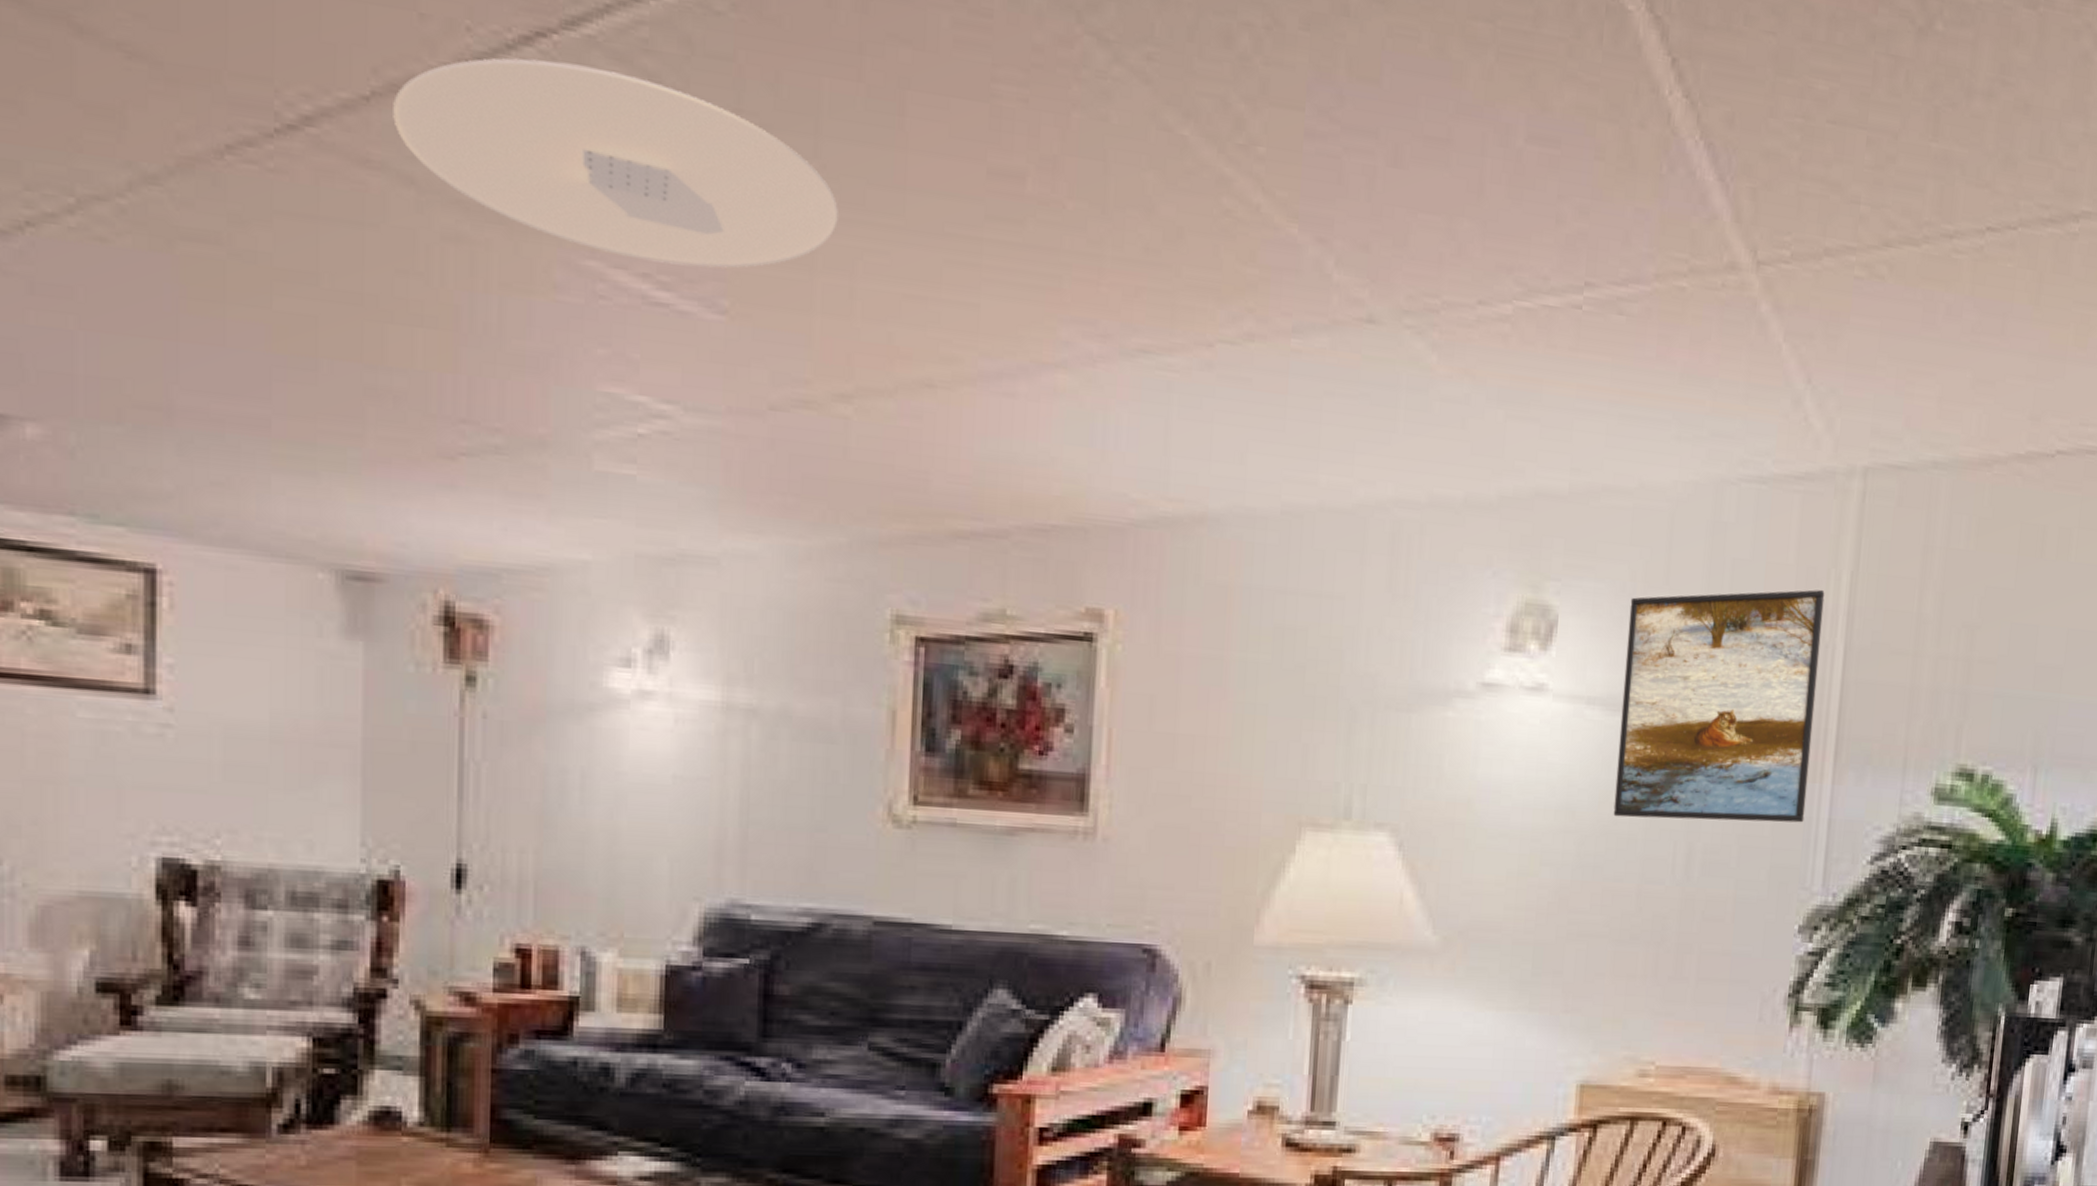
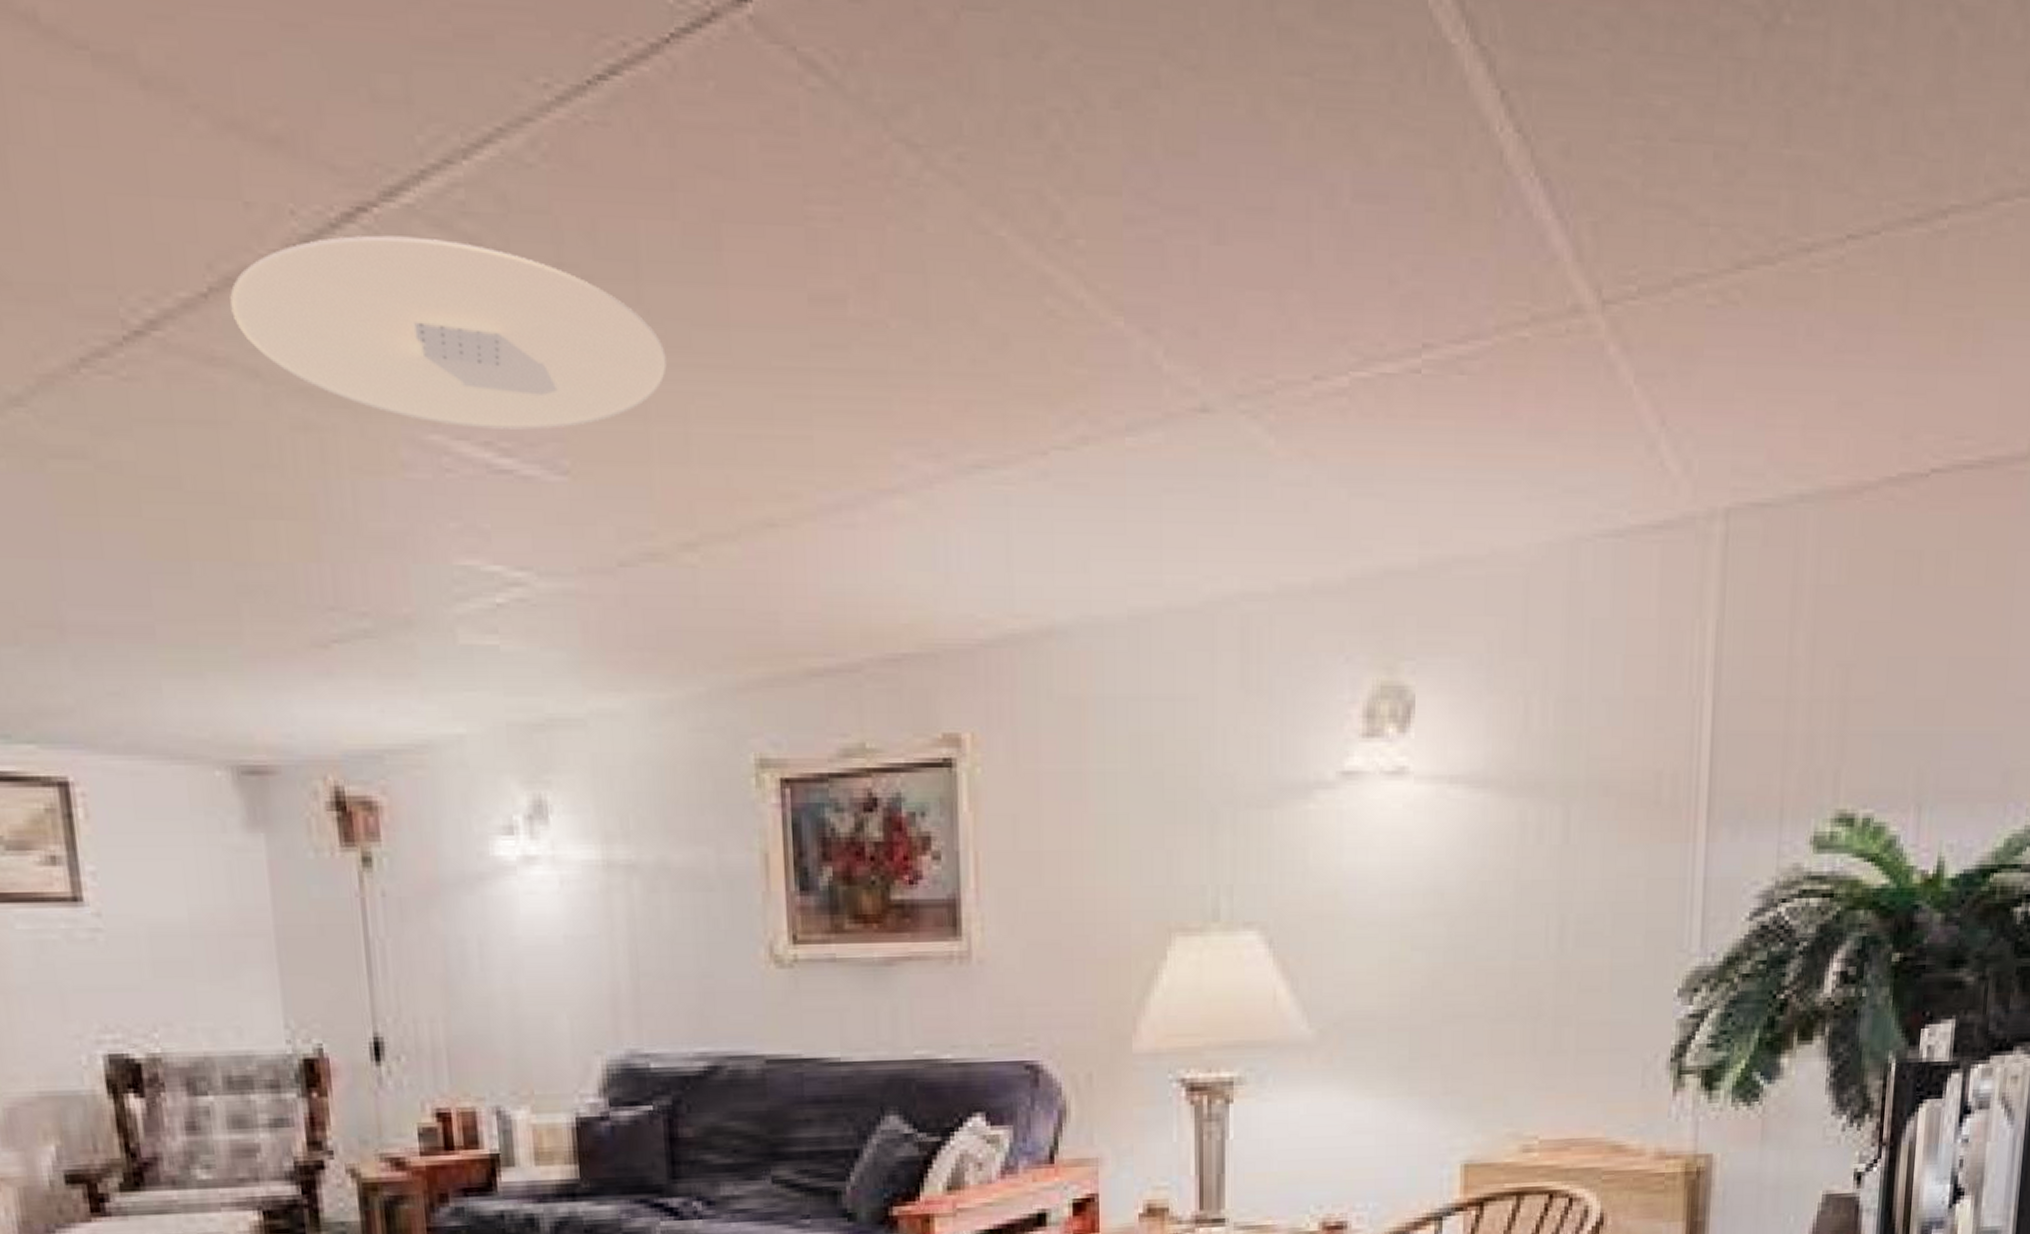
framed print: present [1613,589,1825,823] -> none [1482,641,1690,895]

